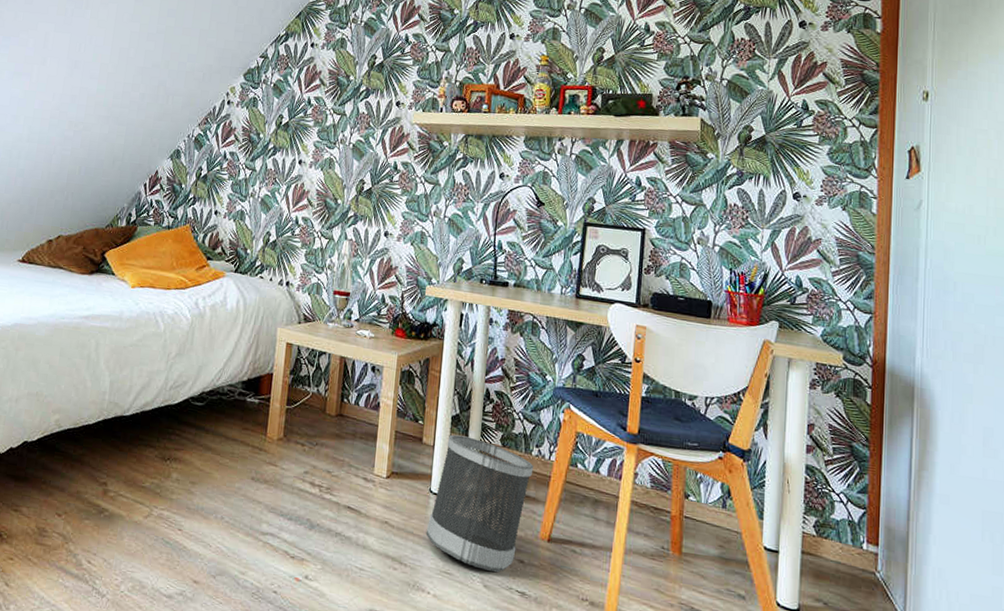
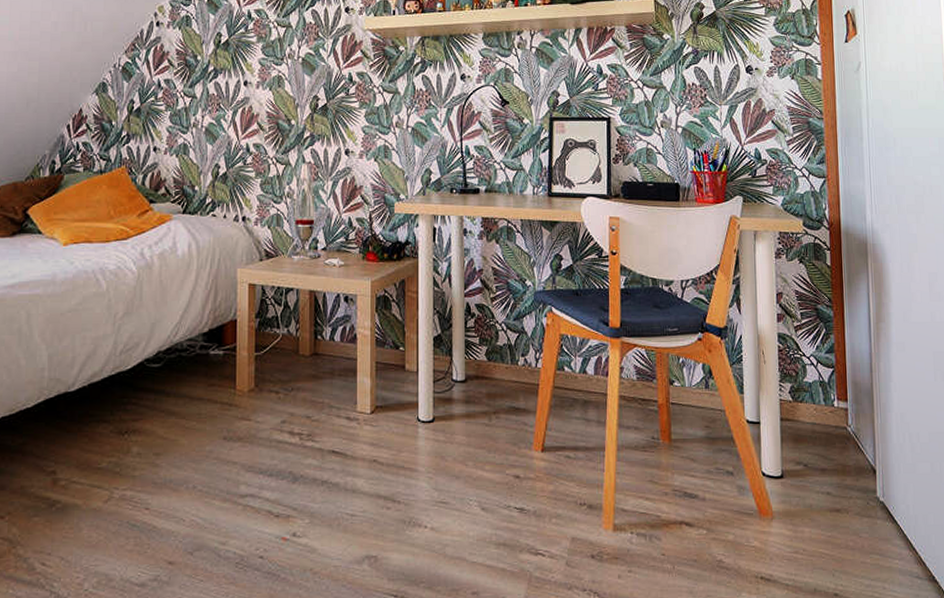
wastebasket: present [426,434,534,573] -> none [417,356,521,493]

